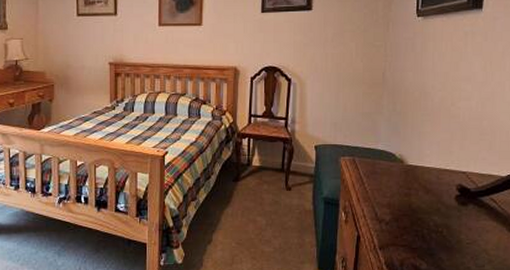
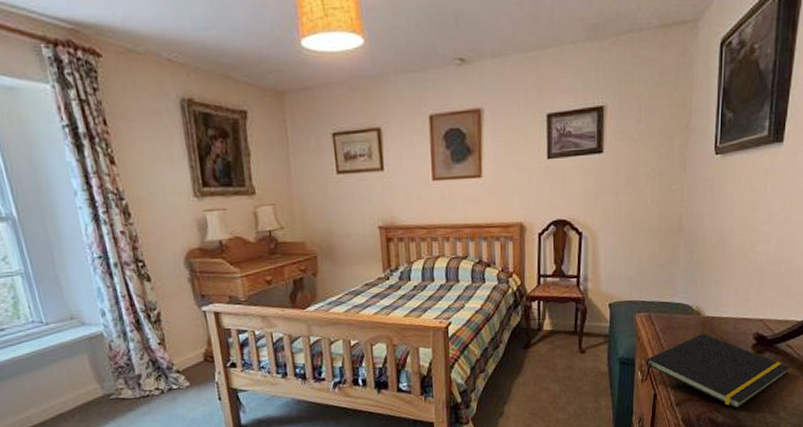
notepad: none [348,180,495,258] -> present [645,333,790,409]

